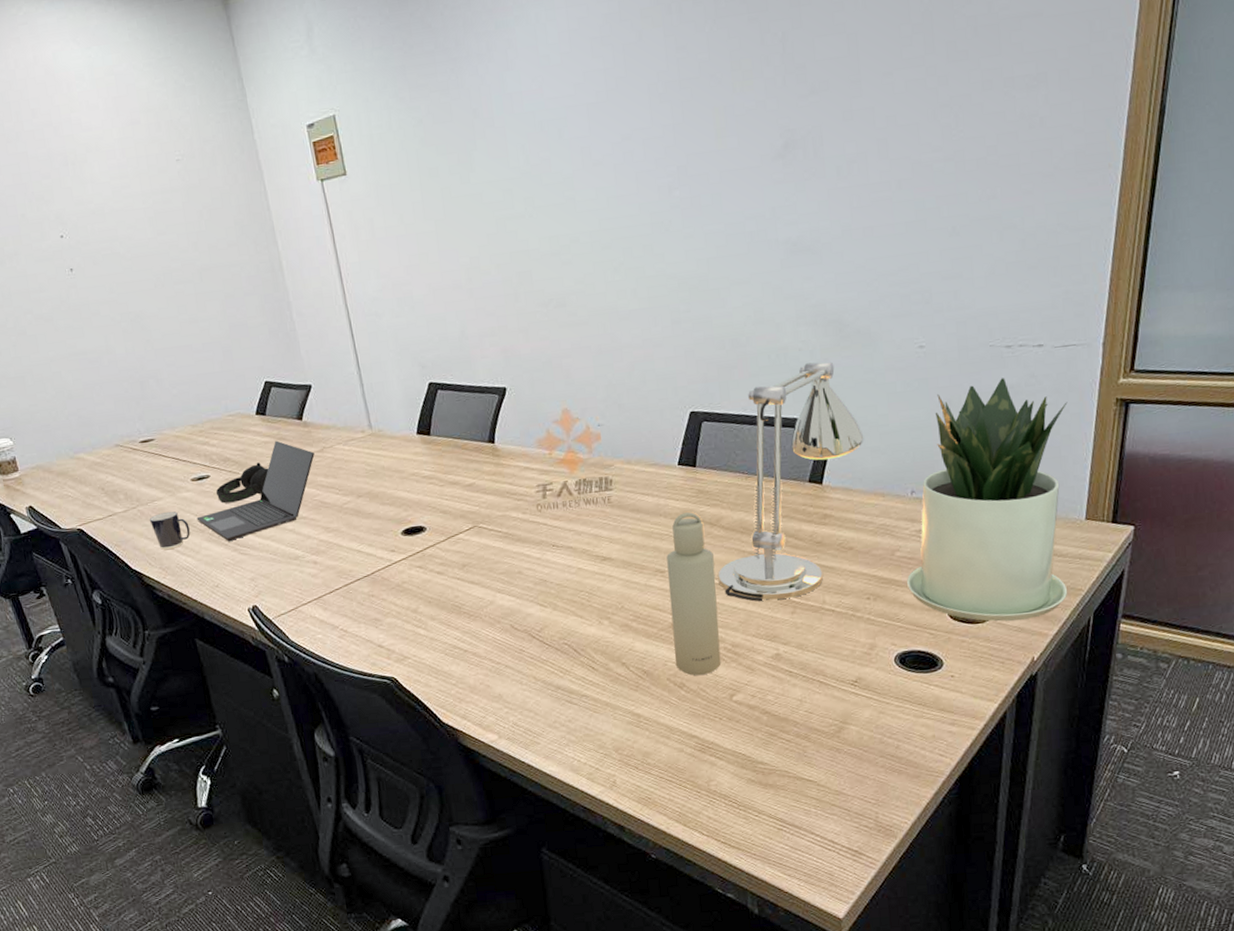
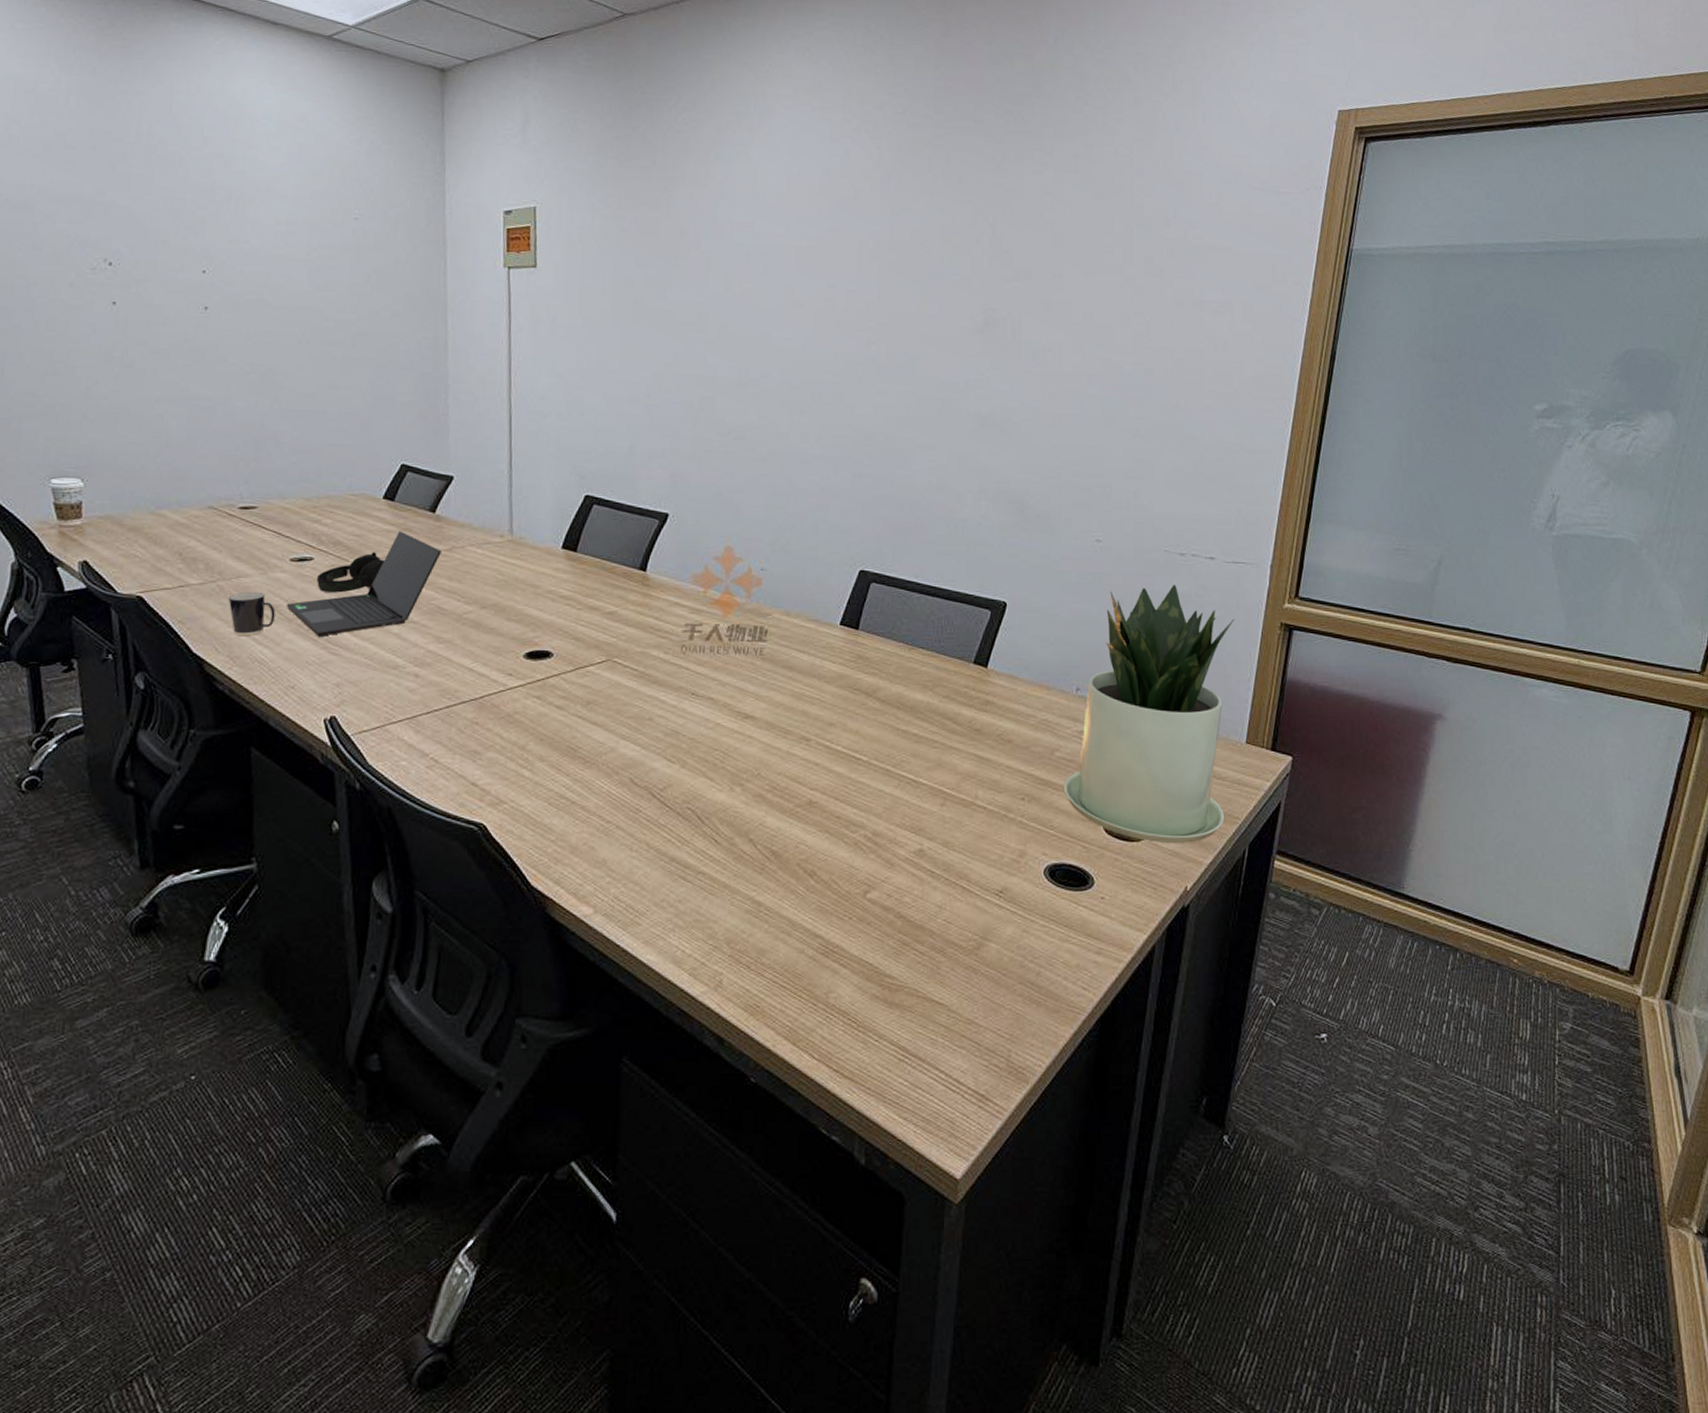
bottle: present [667,512,721,675] -> none [808,678,865,863]
desk lamp: present [718,362,864,602] -> none [867,539,1034,788]

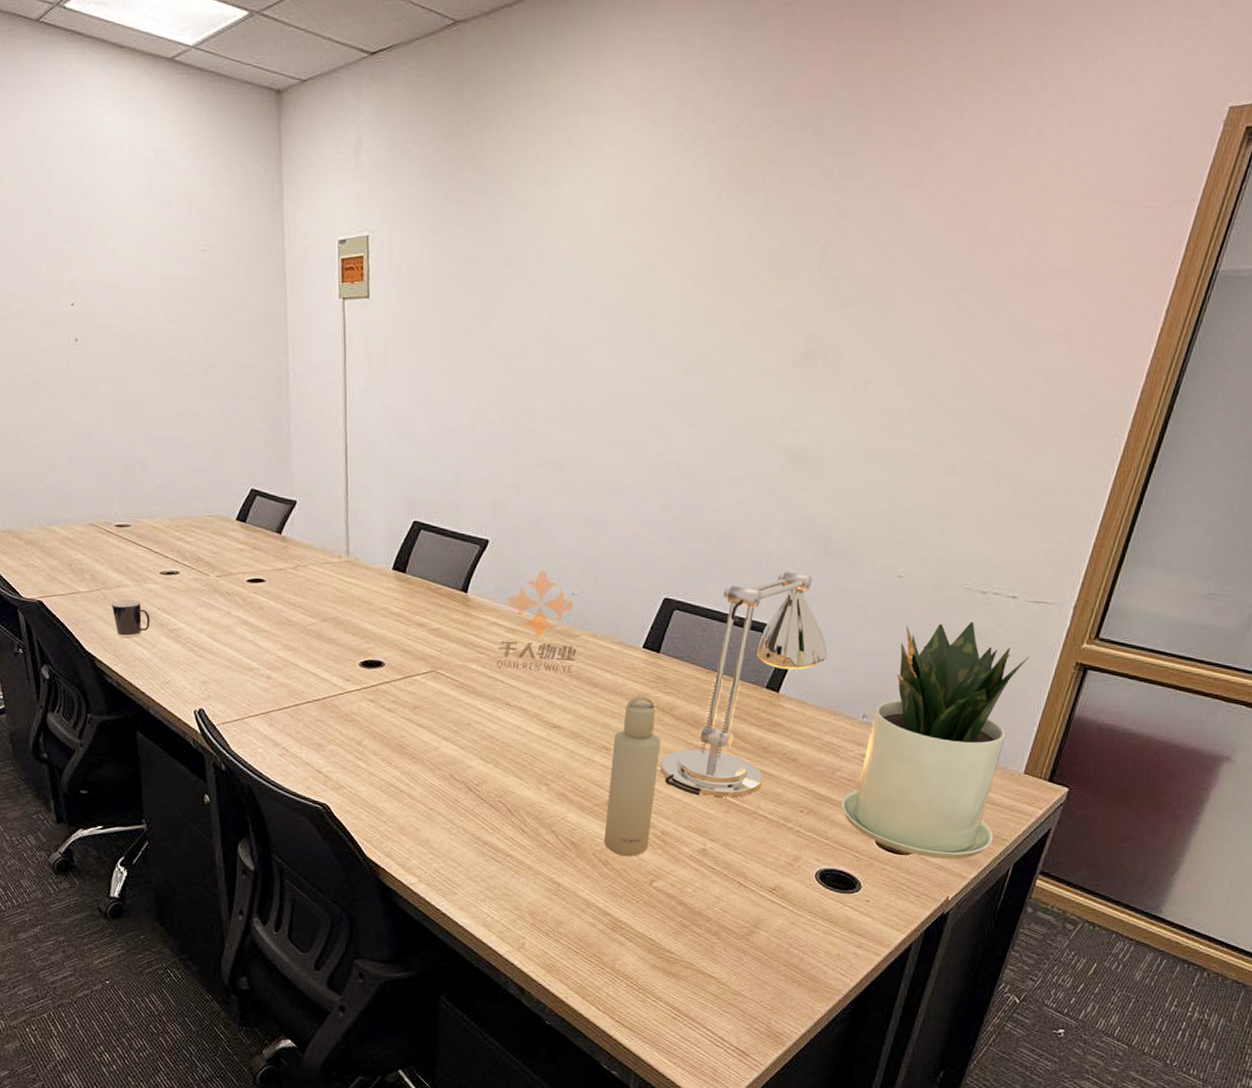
laptop: present [286,531,441,636] -> none [159,550,287,641]
headphones: present [316,552,385,593] -> none [182,568,240,604]
bottle: none [808,678,865,863] -> present [603,695,661,856]
desk lamp: none [867,539,1034,788] -> present [660,572,828,797]

